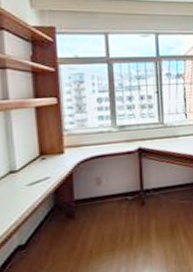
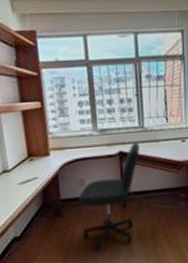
office chair: none [94,138,160,254] -> present [78,142,140,251]

